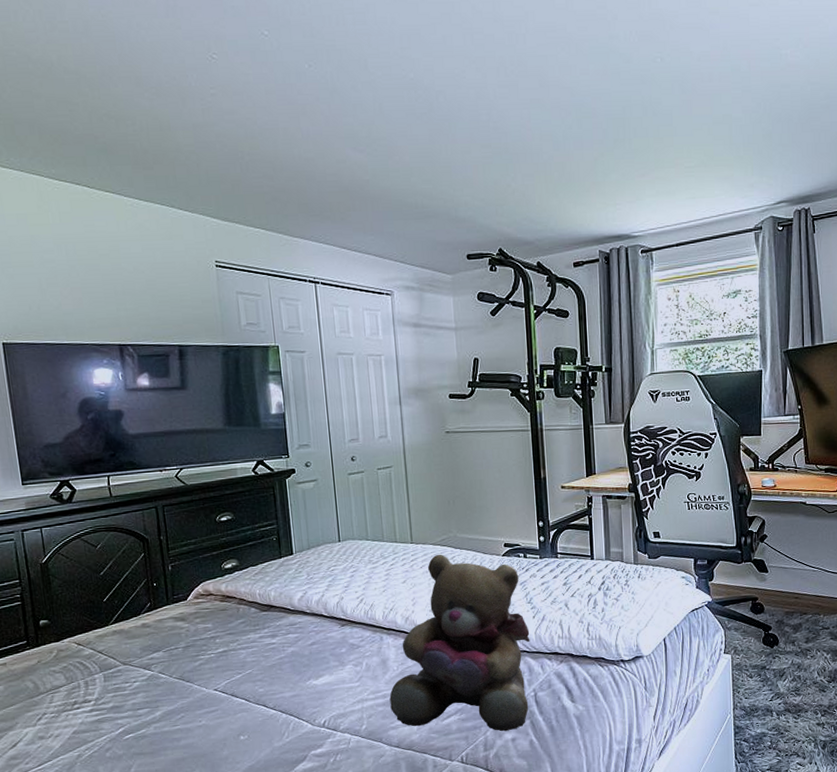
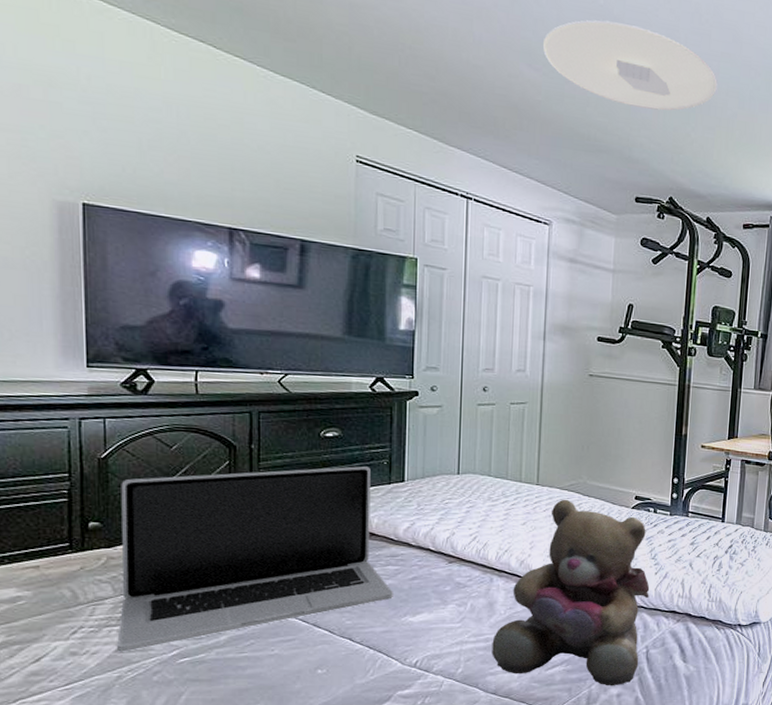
laptop: none [60,544,297,733] -> present [116,466,393,652]
ceiling light: none [363,91,531,169] -> present [542,19,718,111]

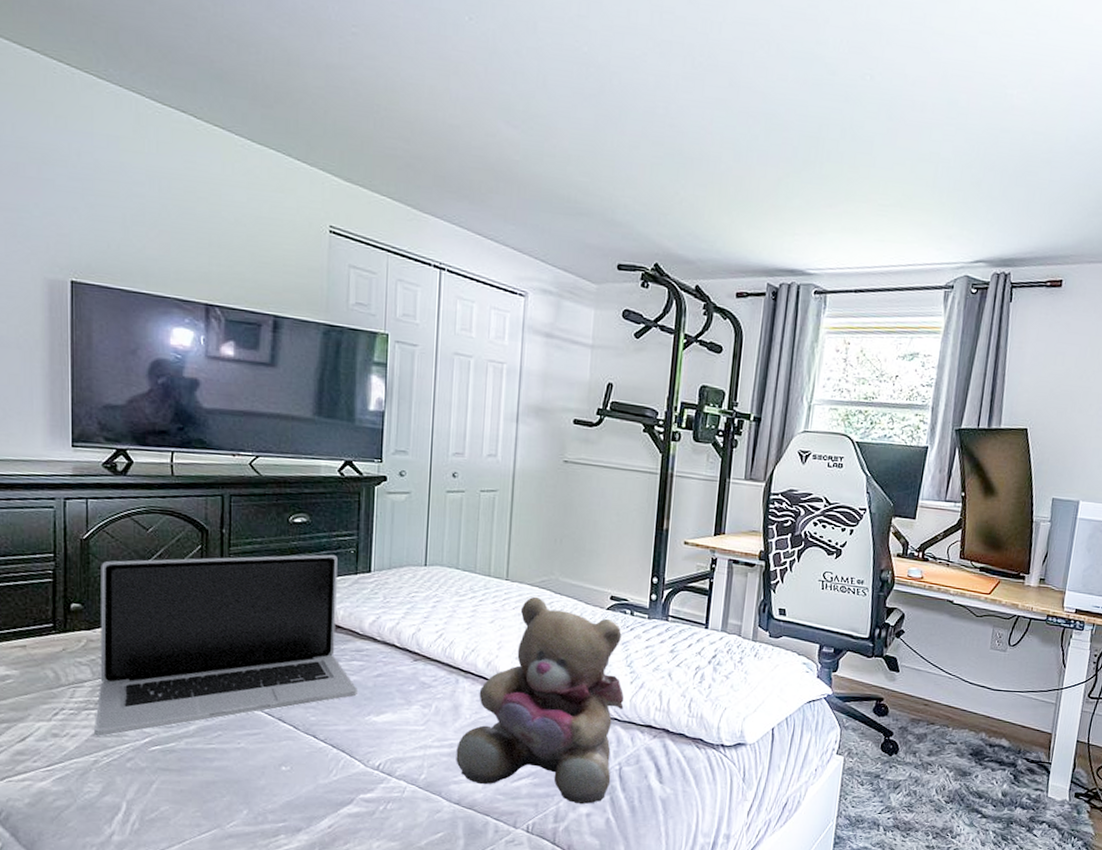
ceiling light: present [542,19,718,111] -> none [521,69,711,167]

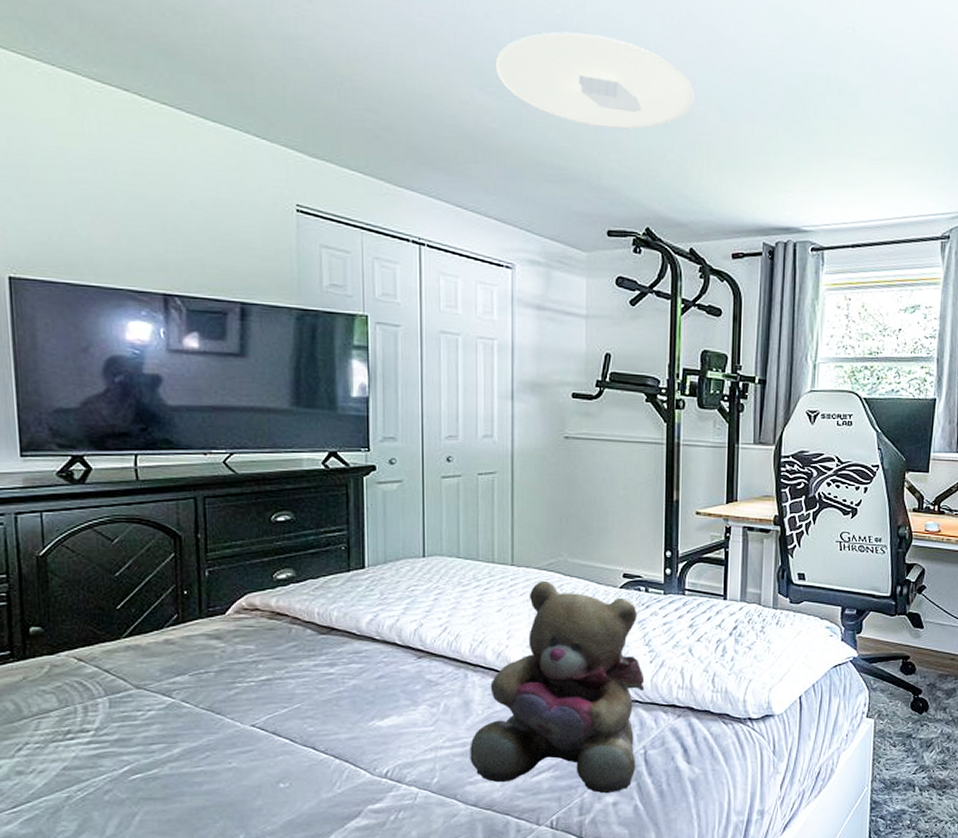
laptop: present [93,554,357,737] -> none [61,553,358,770]
ceiling light: none [521,69,711,167] -> present [495,31,695,130]

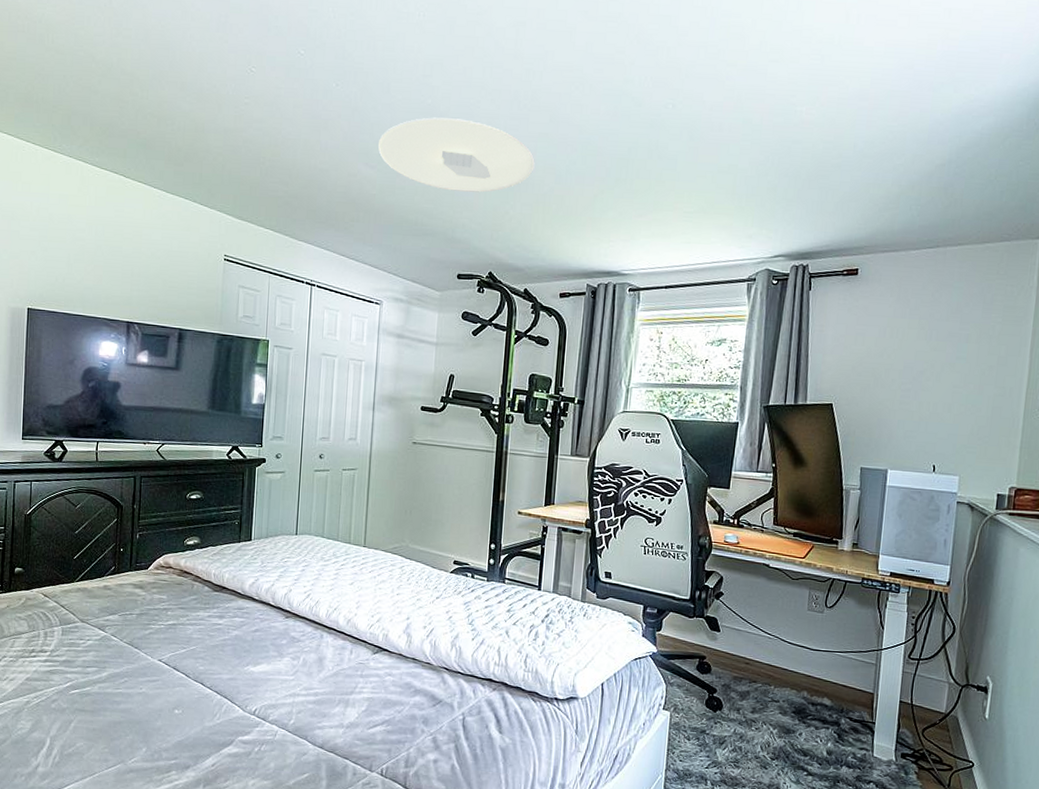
teddy bear: present [470,580,645,794] -> none [320,561,467,751]

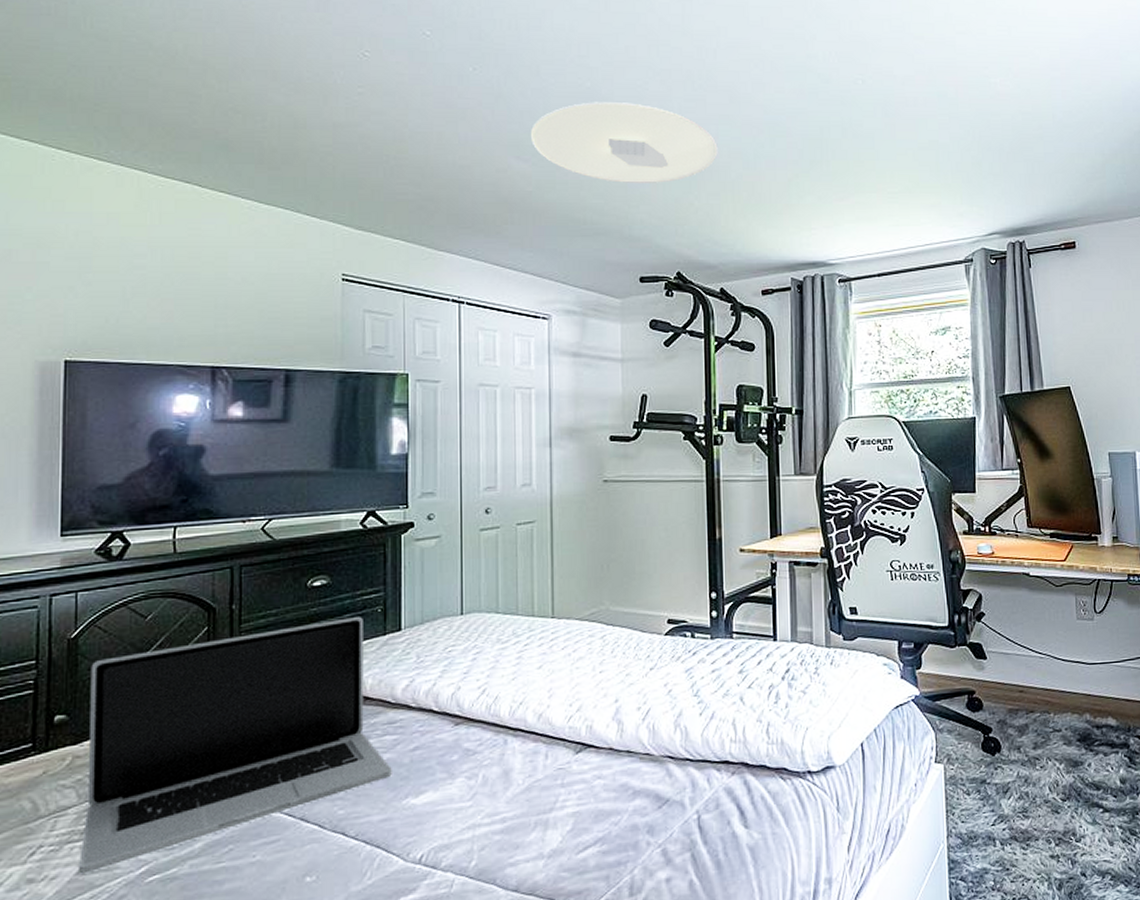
laptop: none [27,525,239,681] -> present [77,617,392,874]

